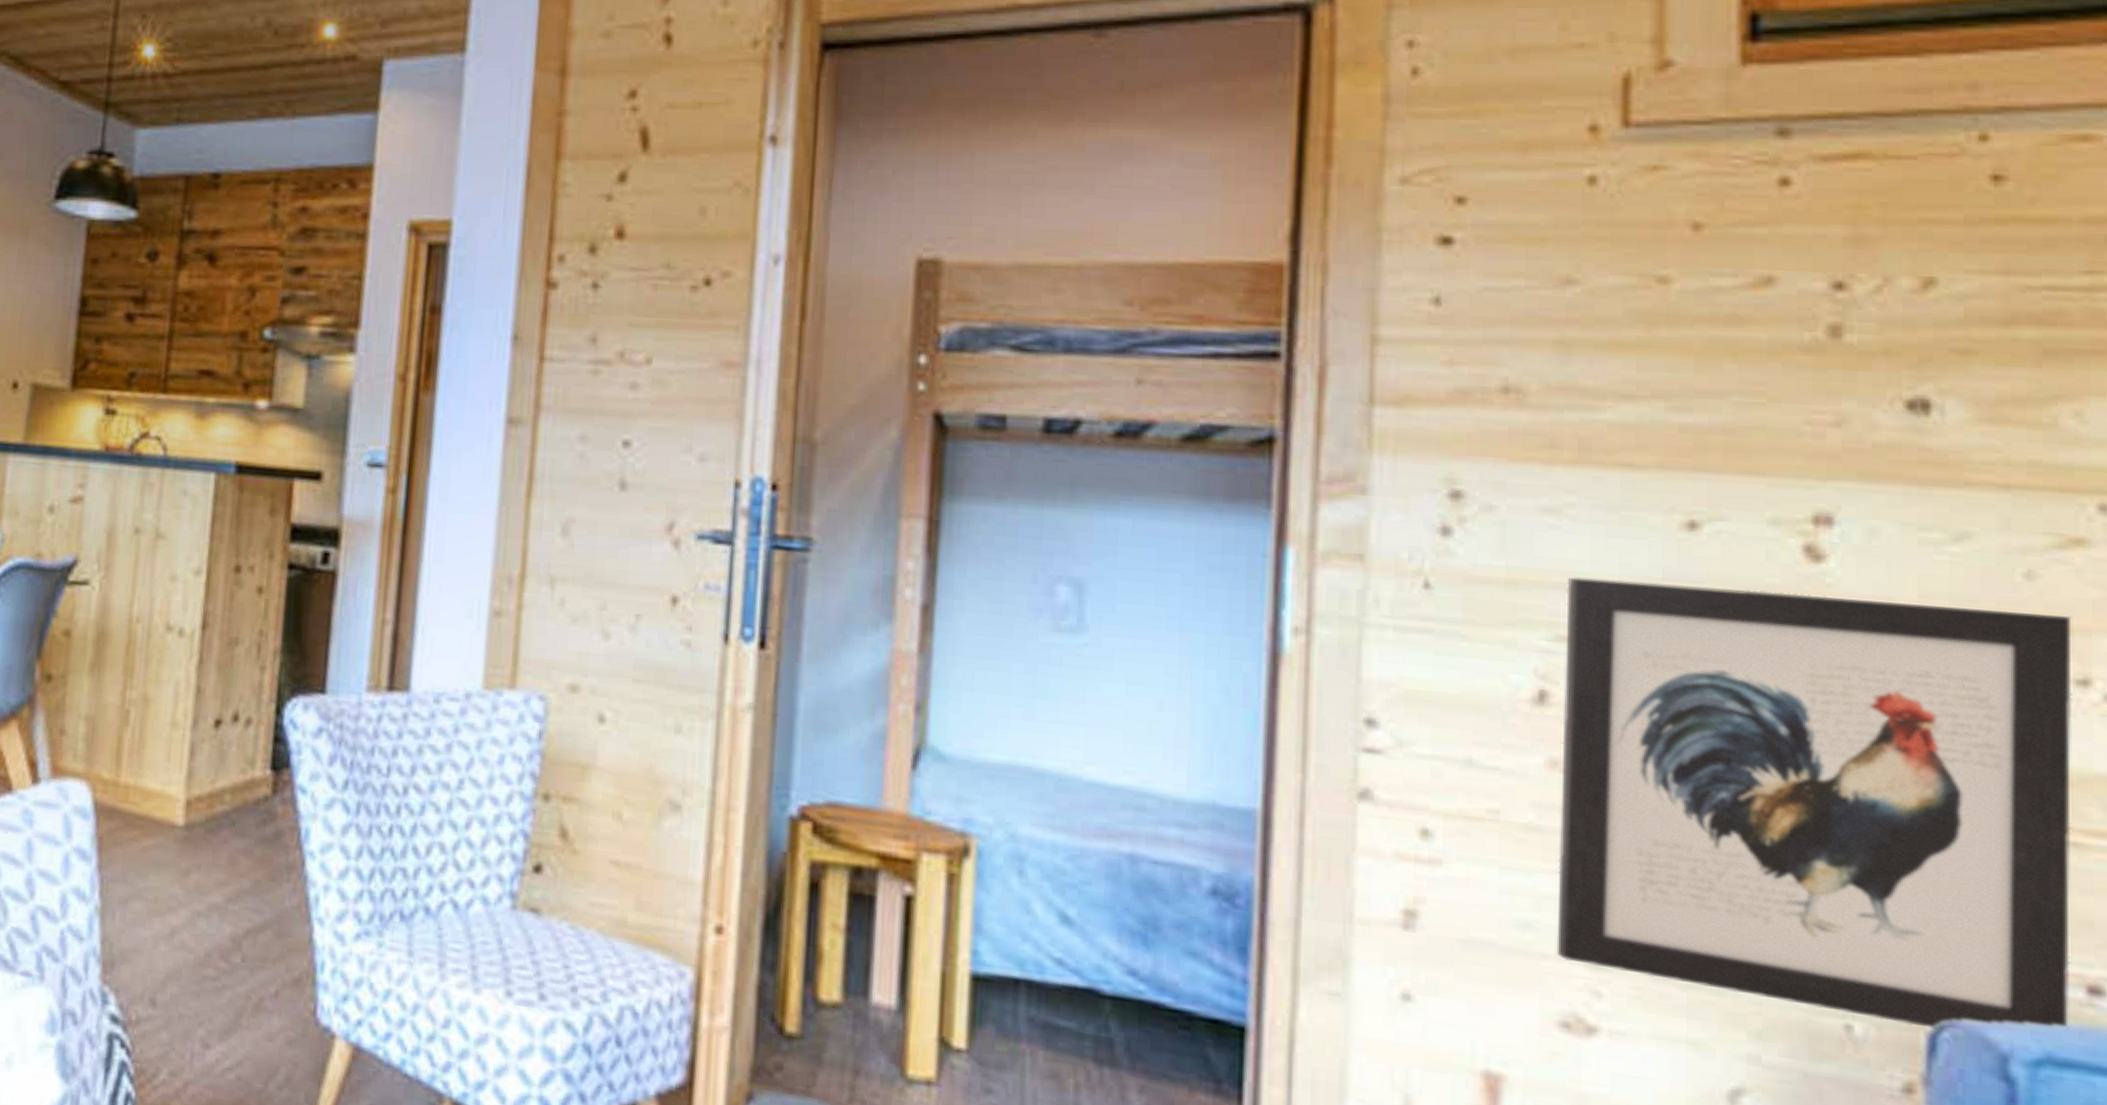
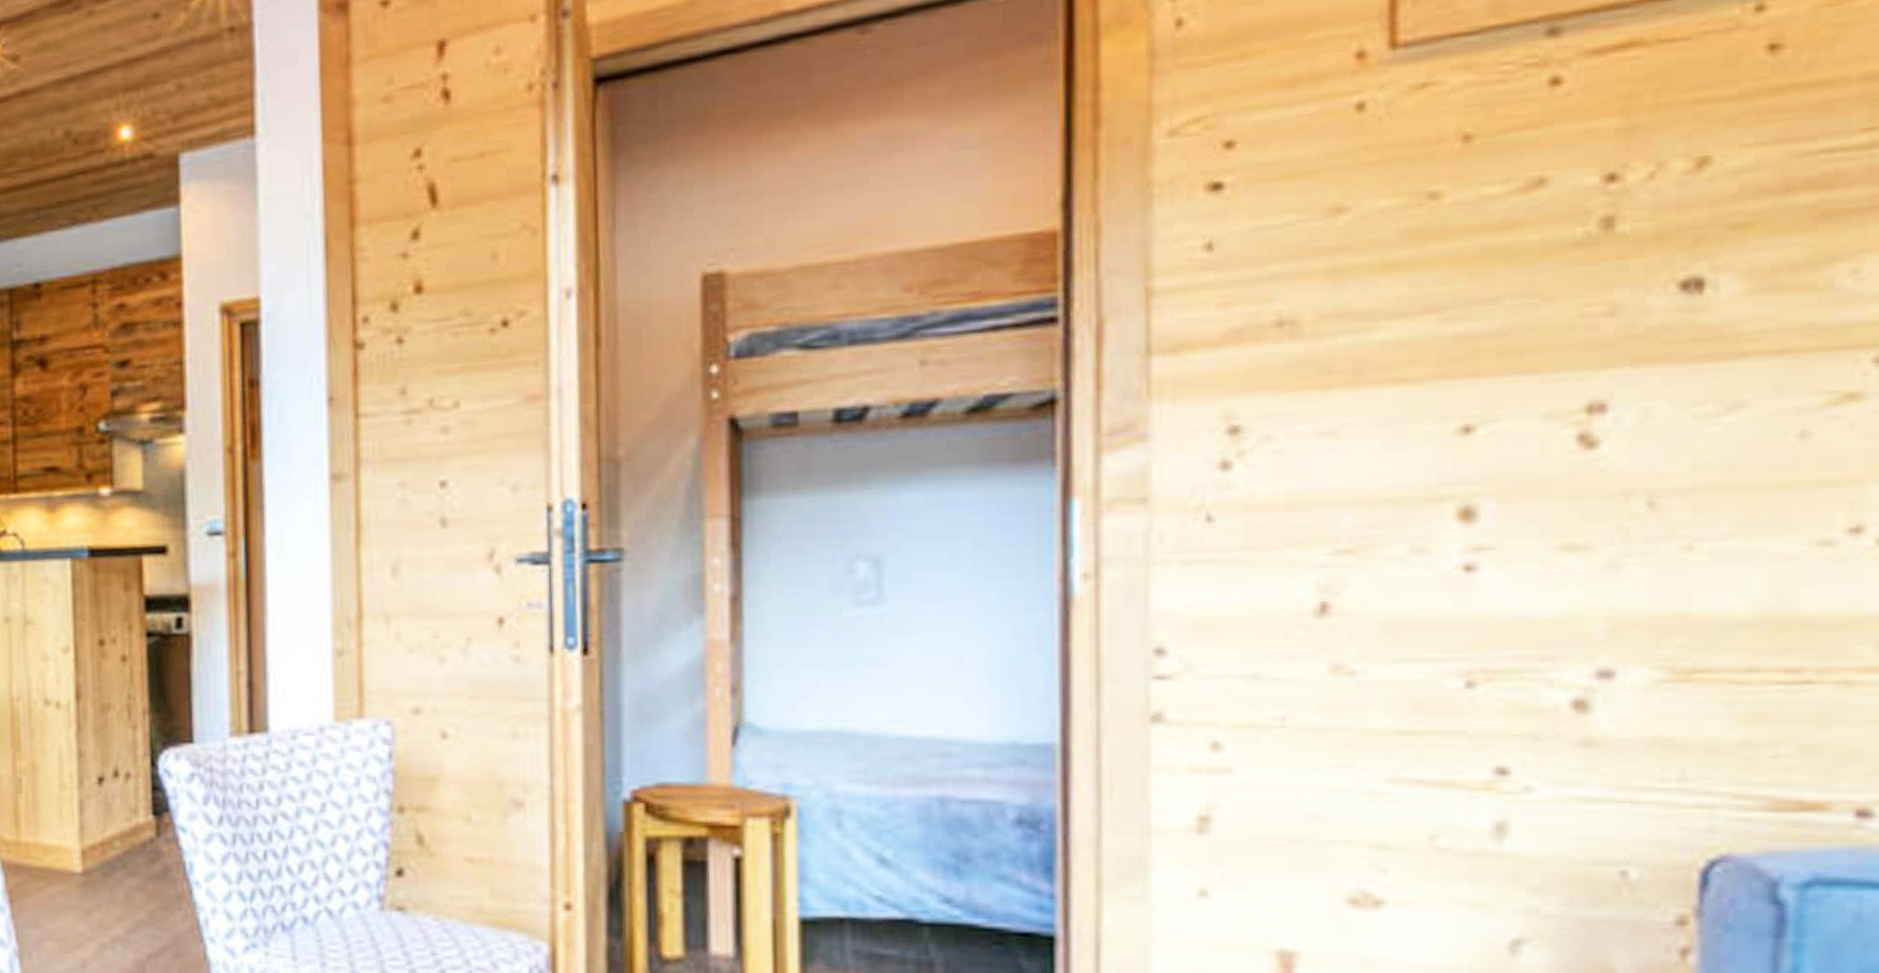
wall art: present [1556,577,2072,1030] -> none [1343,469,1845,865]

